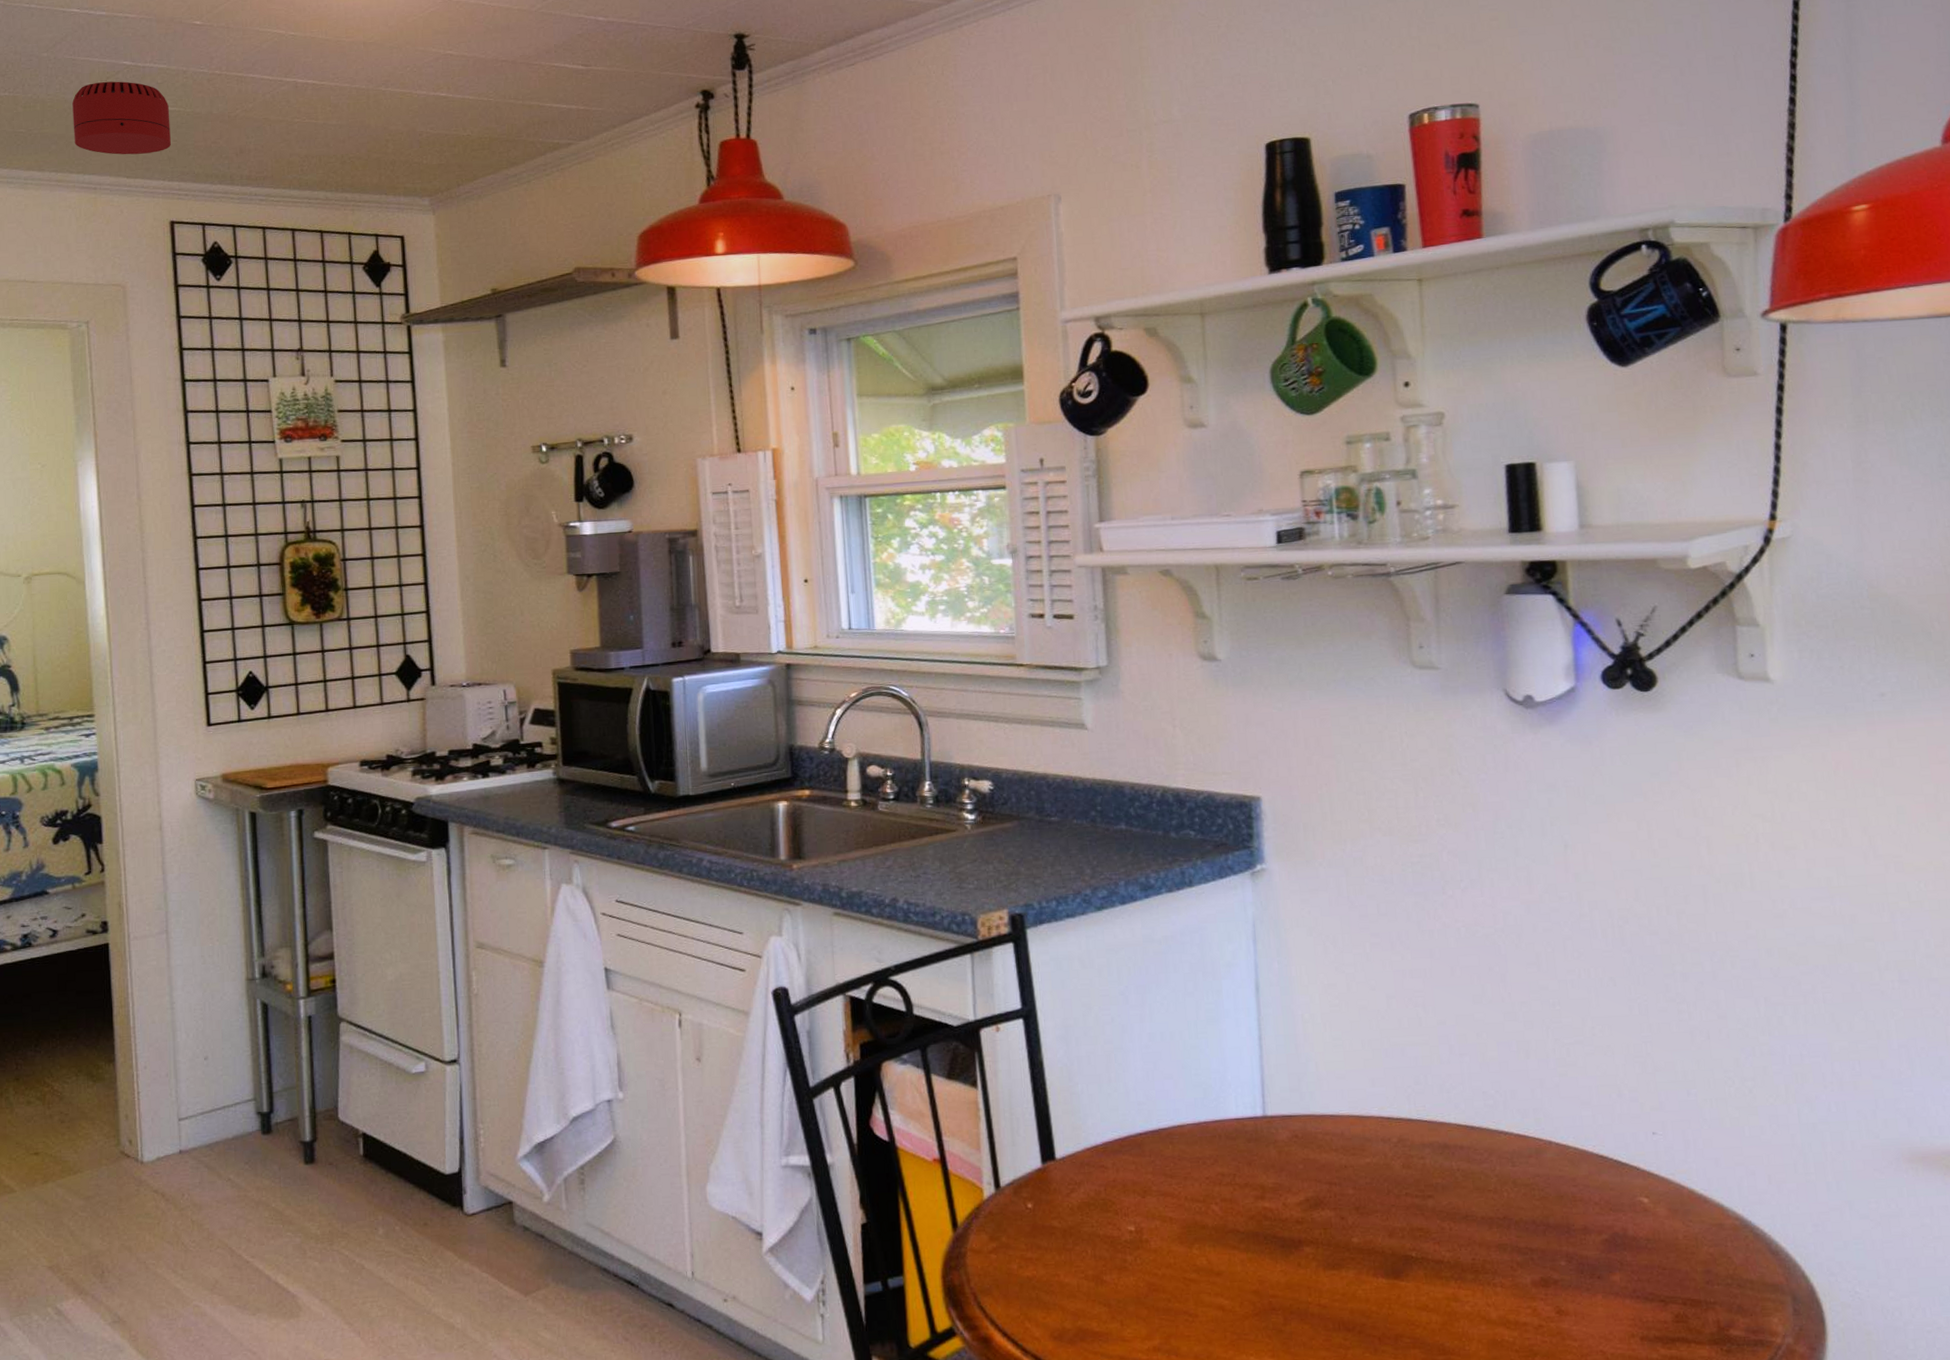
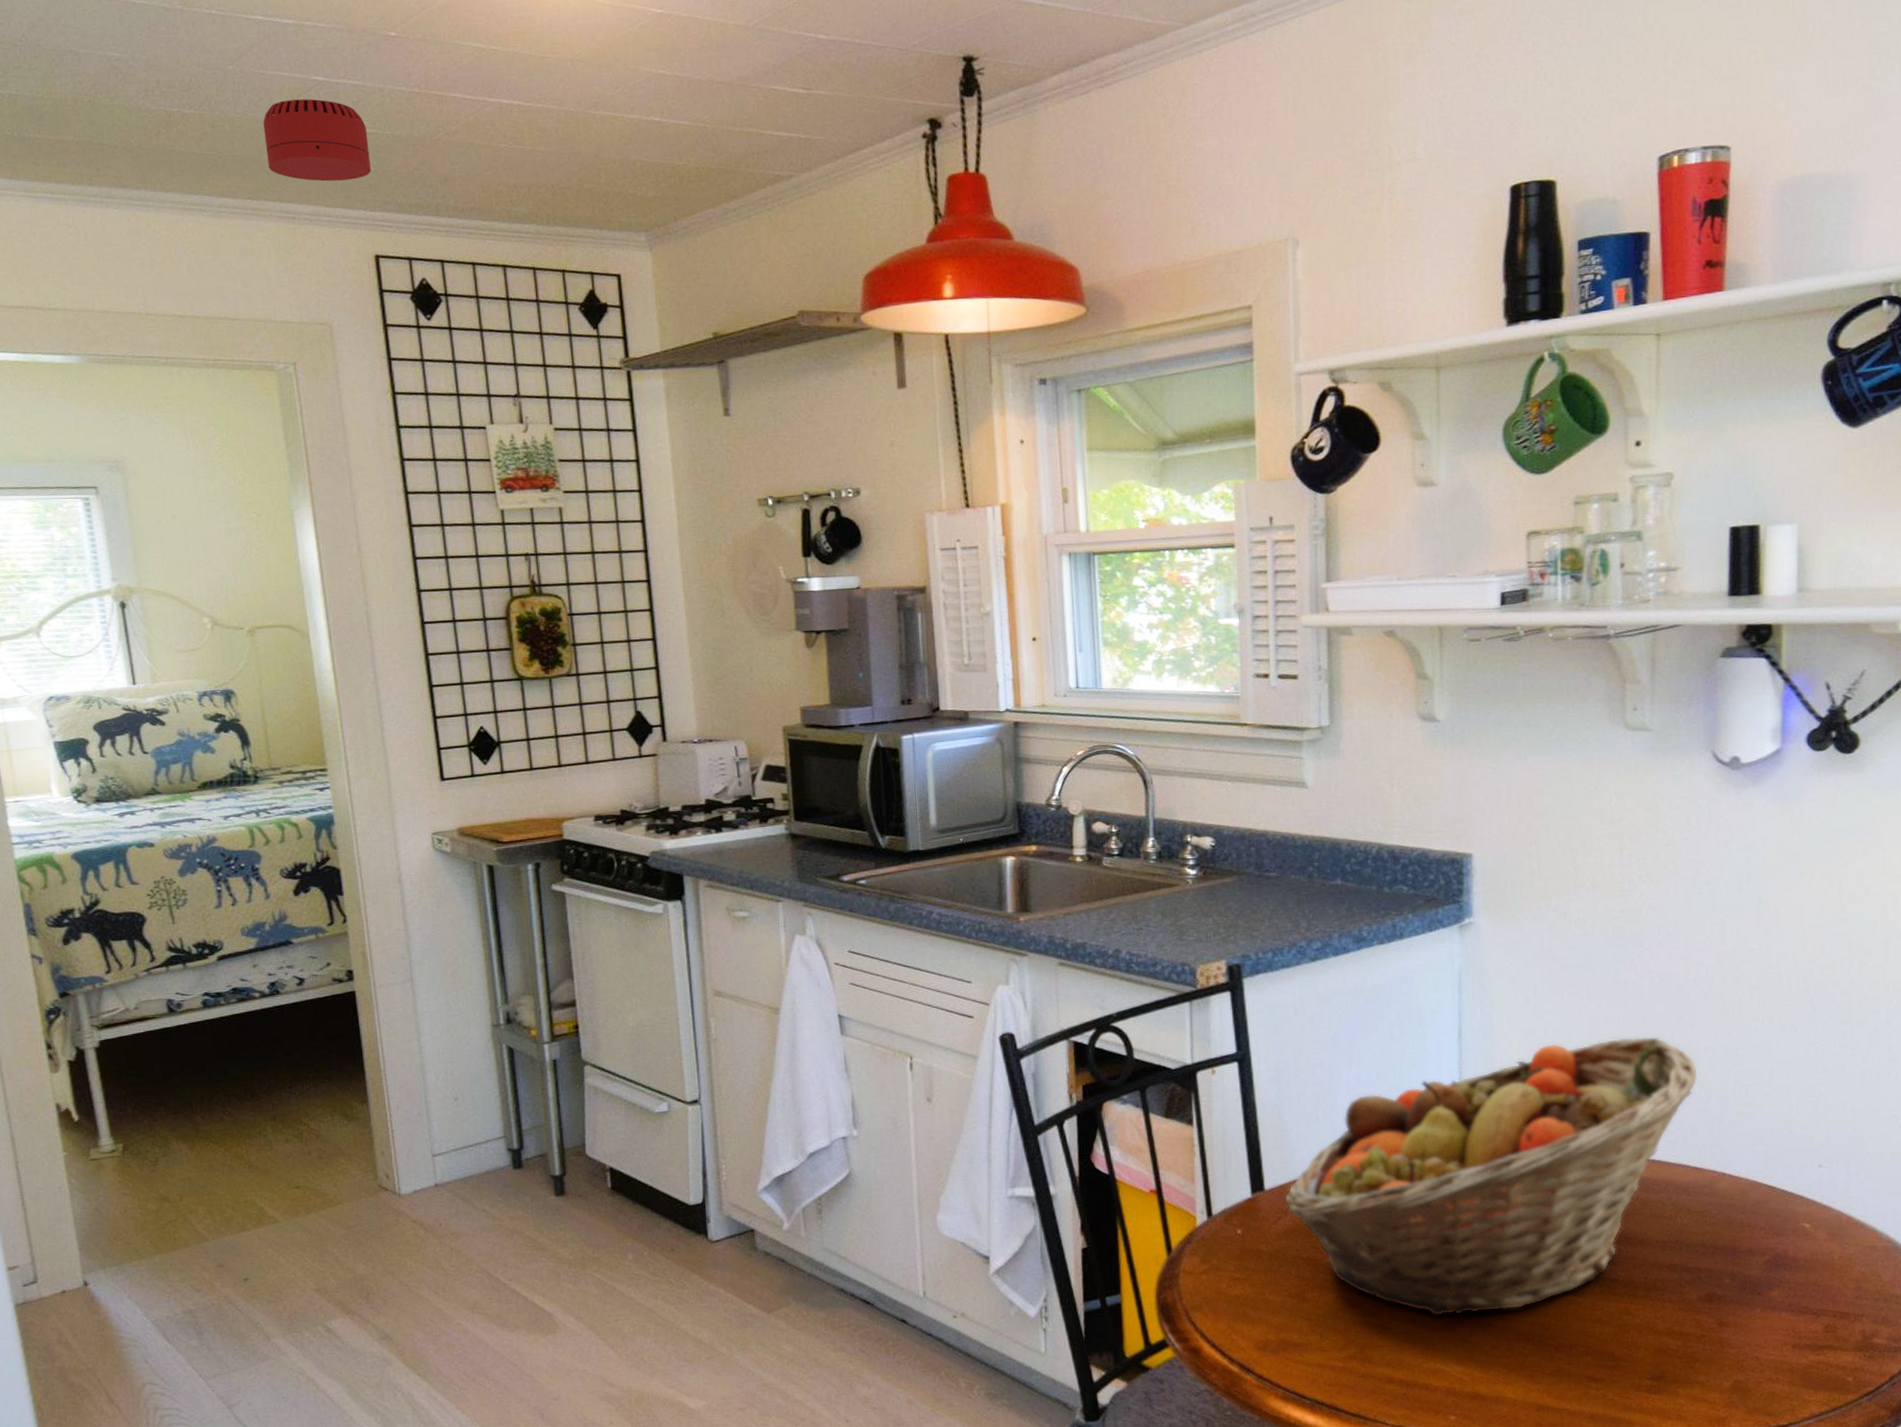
fruit basket: none [1077,990,1514,1303] -> present [1284,1036,1698,1317]

